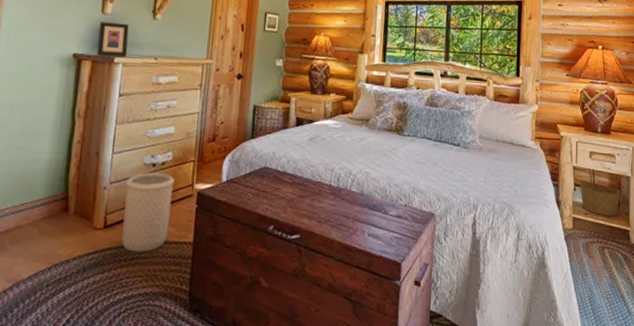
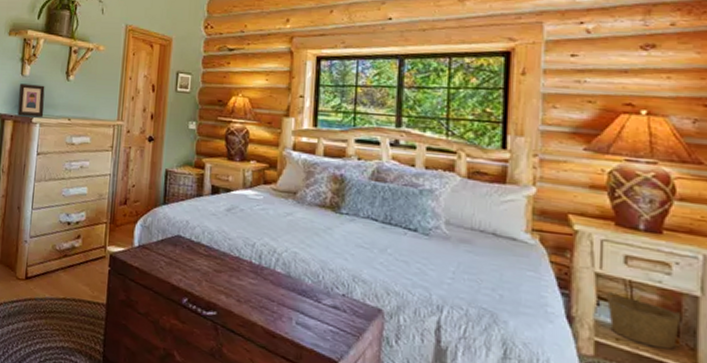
laundry basket: present [121,171,175,252] -> none [41,229,88,308]

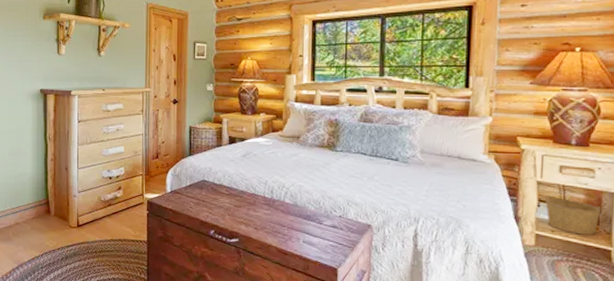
picture frame: present [17,83,45,118] -> none [57,61,81,90]

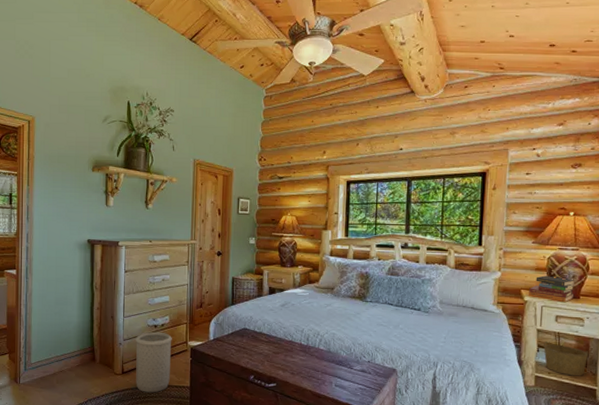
laundry basket: none [90,183,128,247] -> present [135,331,172,393]
books: none [525,120,583,151] -> present [528,275,575,303]

